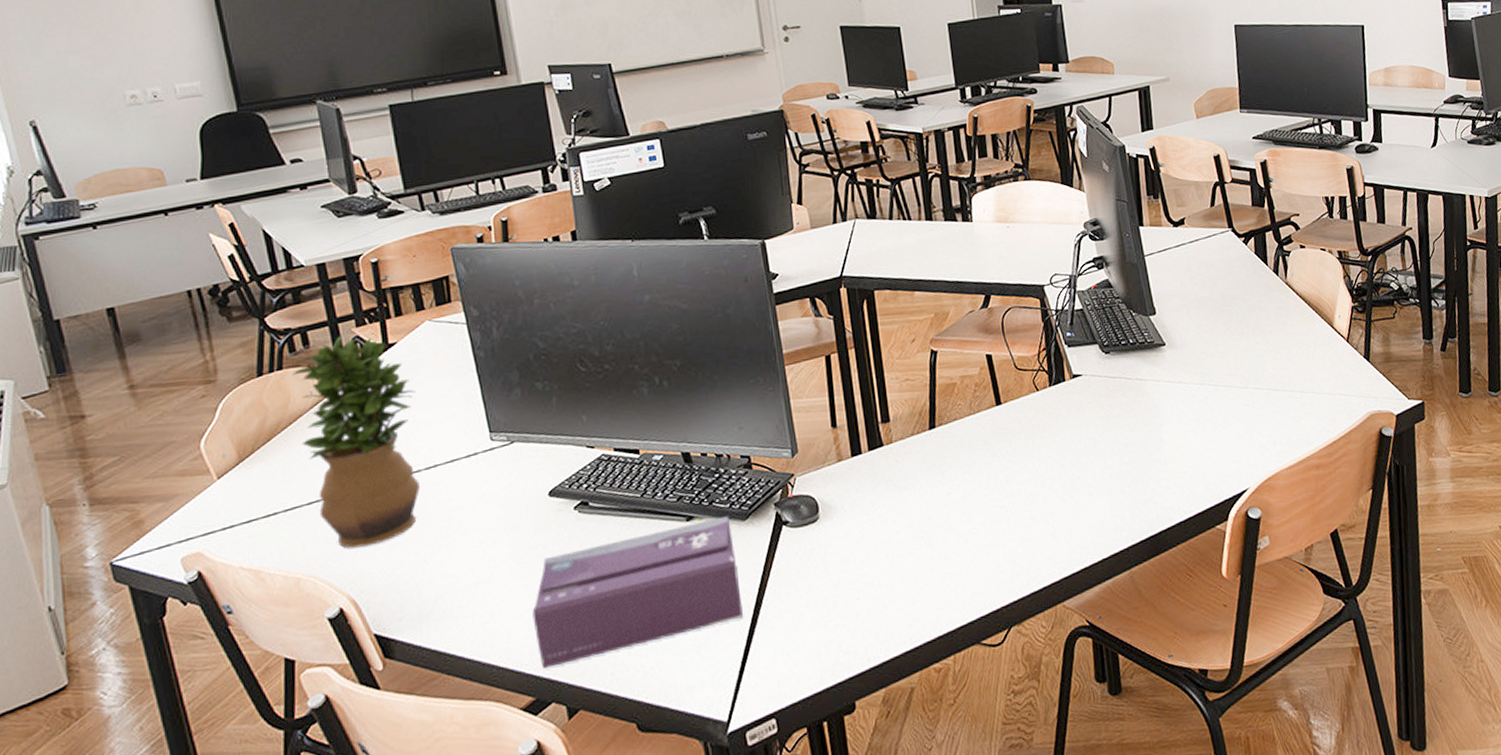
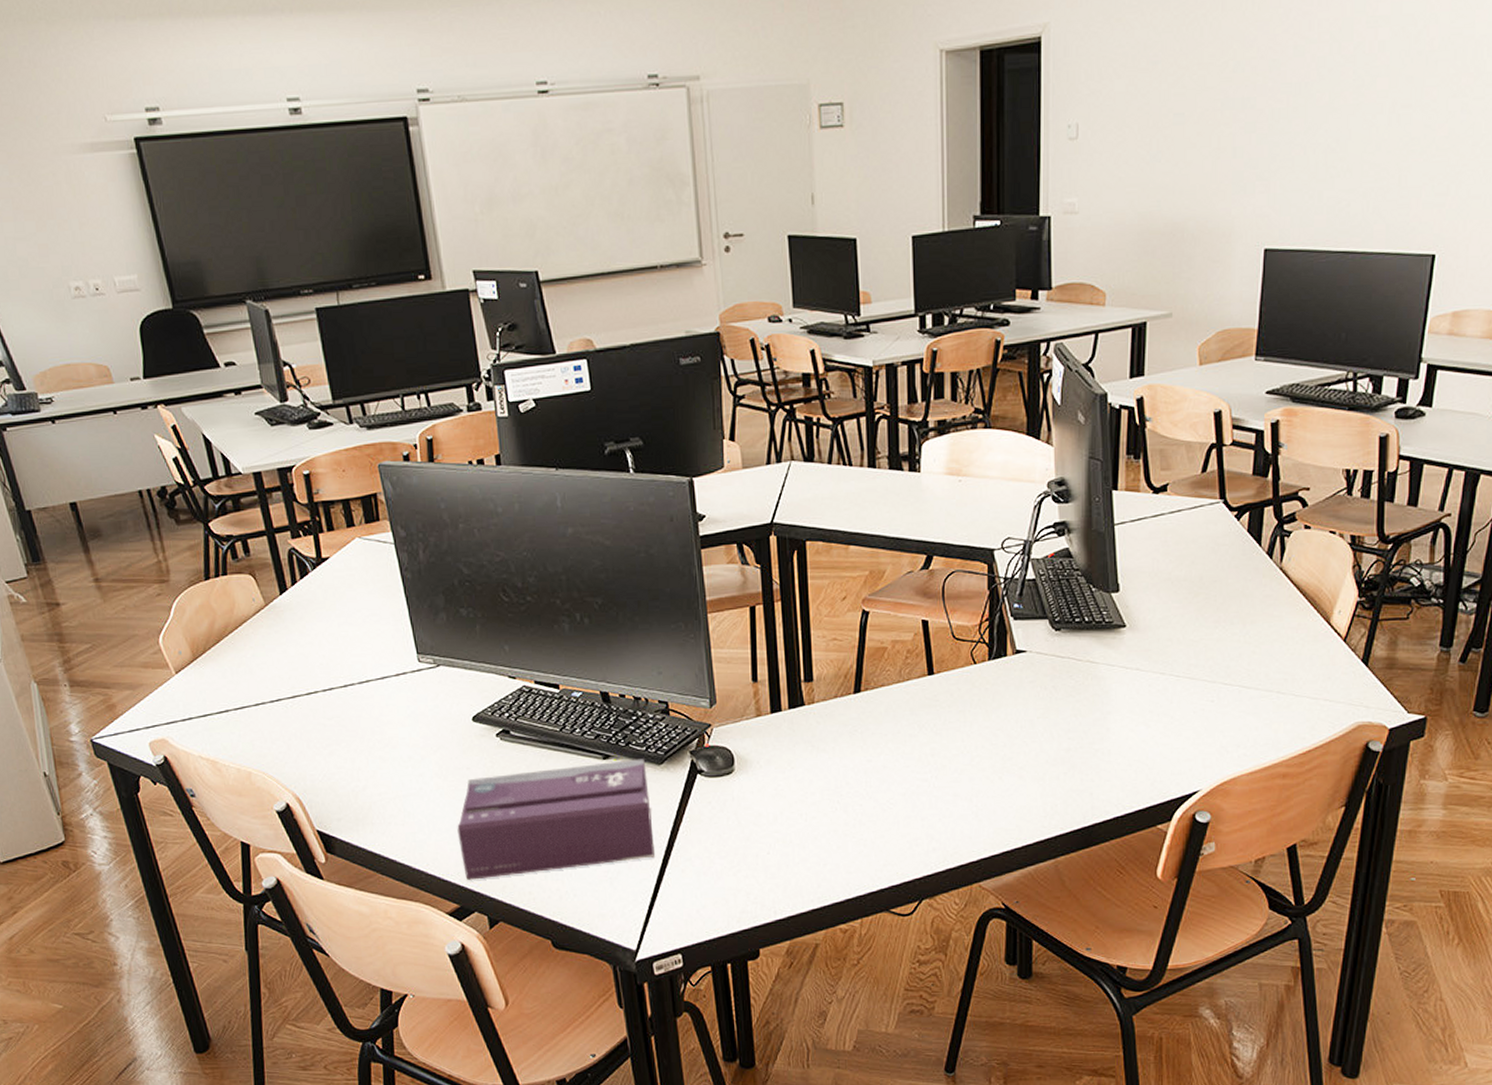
potted plant: present [292,334,421,548] -> none [236,545,355,750]

